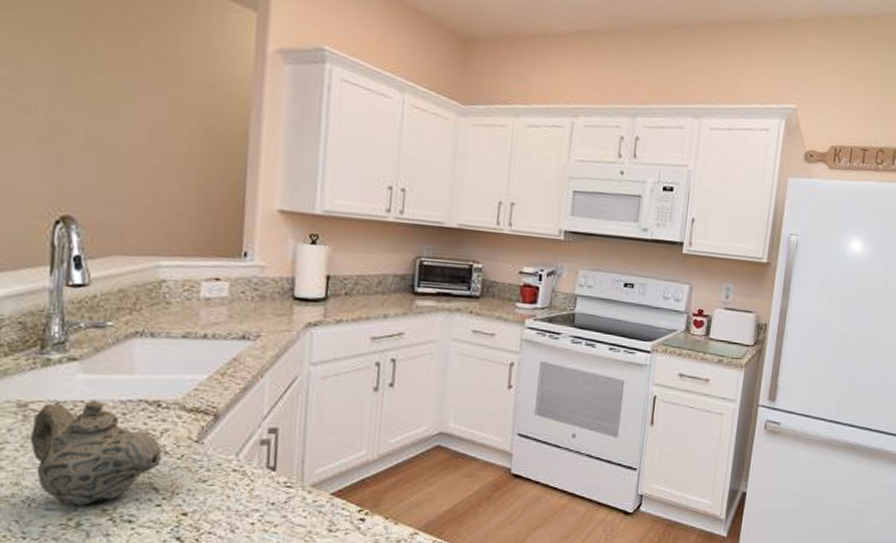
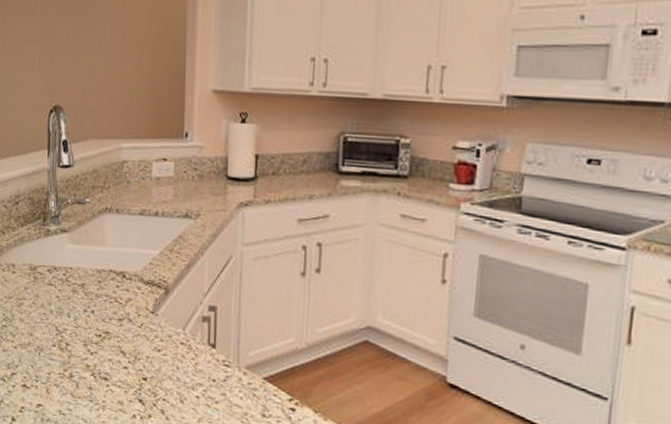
teapot: present [30,399,163,506] -> none [39,267,128,360]

